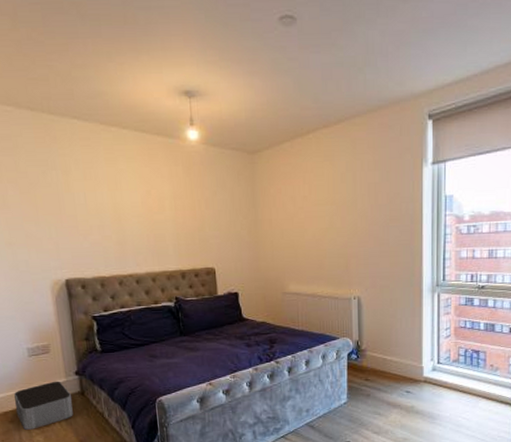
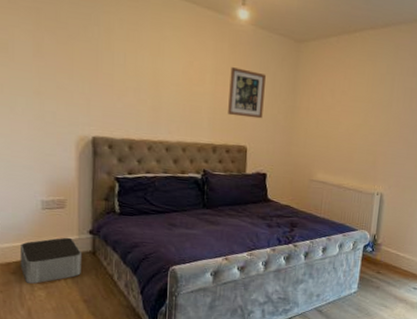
wall art: none [188,190,226,239] -> present [228,67,266,119]

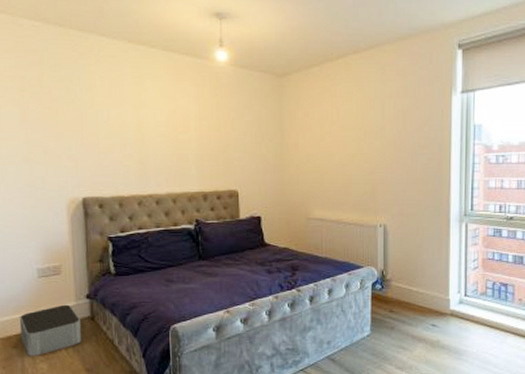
wall art: present [228,67,266,119] -> none [214,111,251,160]

